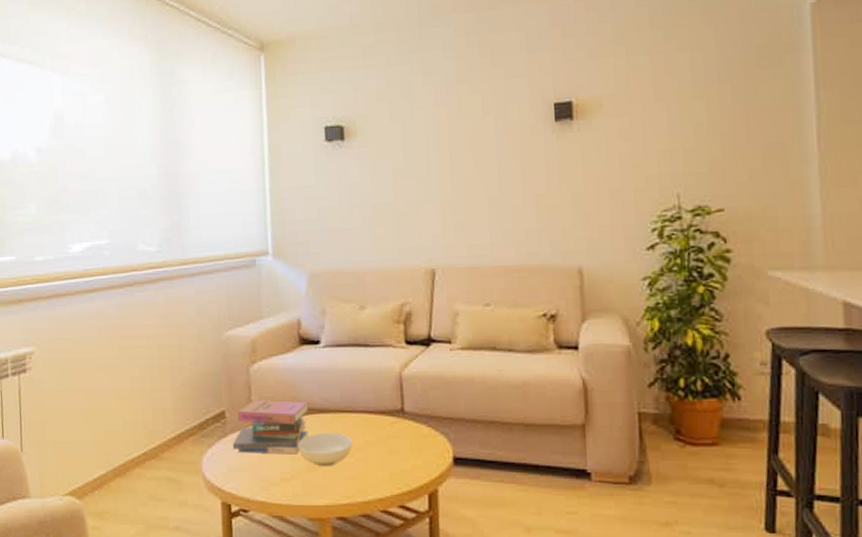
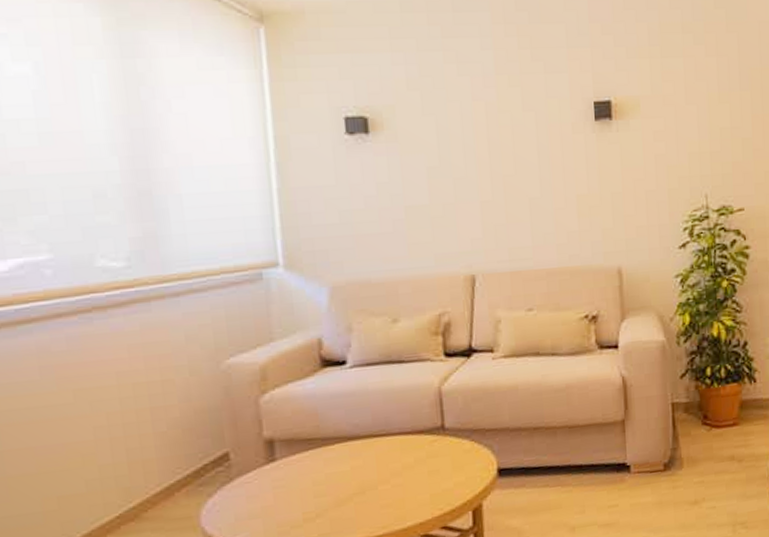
books: present [232,399,309,455] -> none [240,429,335,497]
bowl: present [298,432,354,467] -> none [323,459,389,499]

